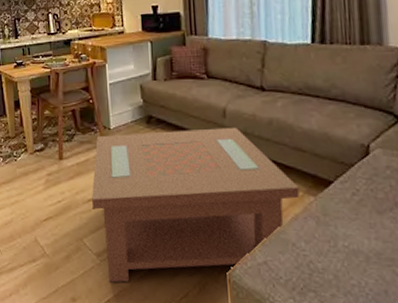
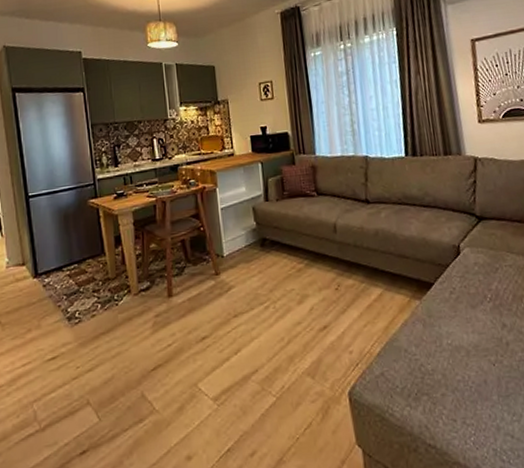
coffee table: present [92,127,300,283] -> none [206,241,407,428]

